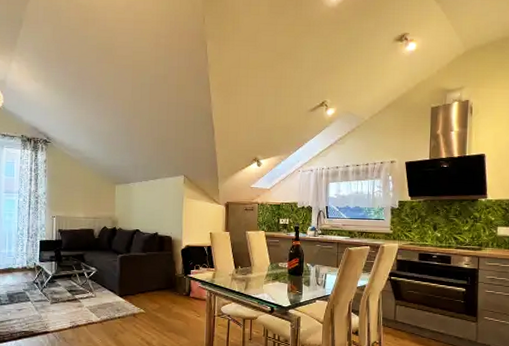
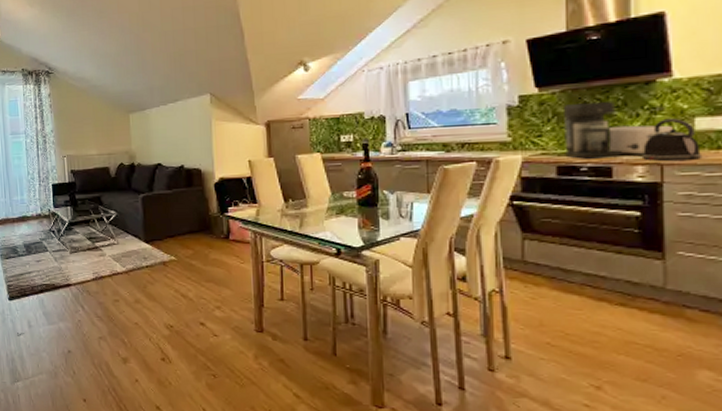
coffee maker: none [424,210,457,250] -> present [564,100,622,159]
toaster: none [449,228,486,251] -> present [608,125,673,157]
kettle: none [468,226,500,256] -> present [641,118,701,162]

